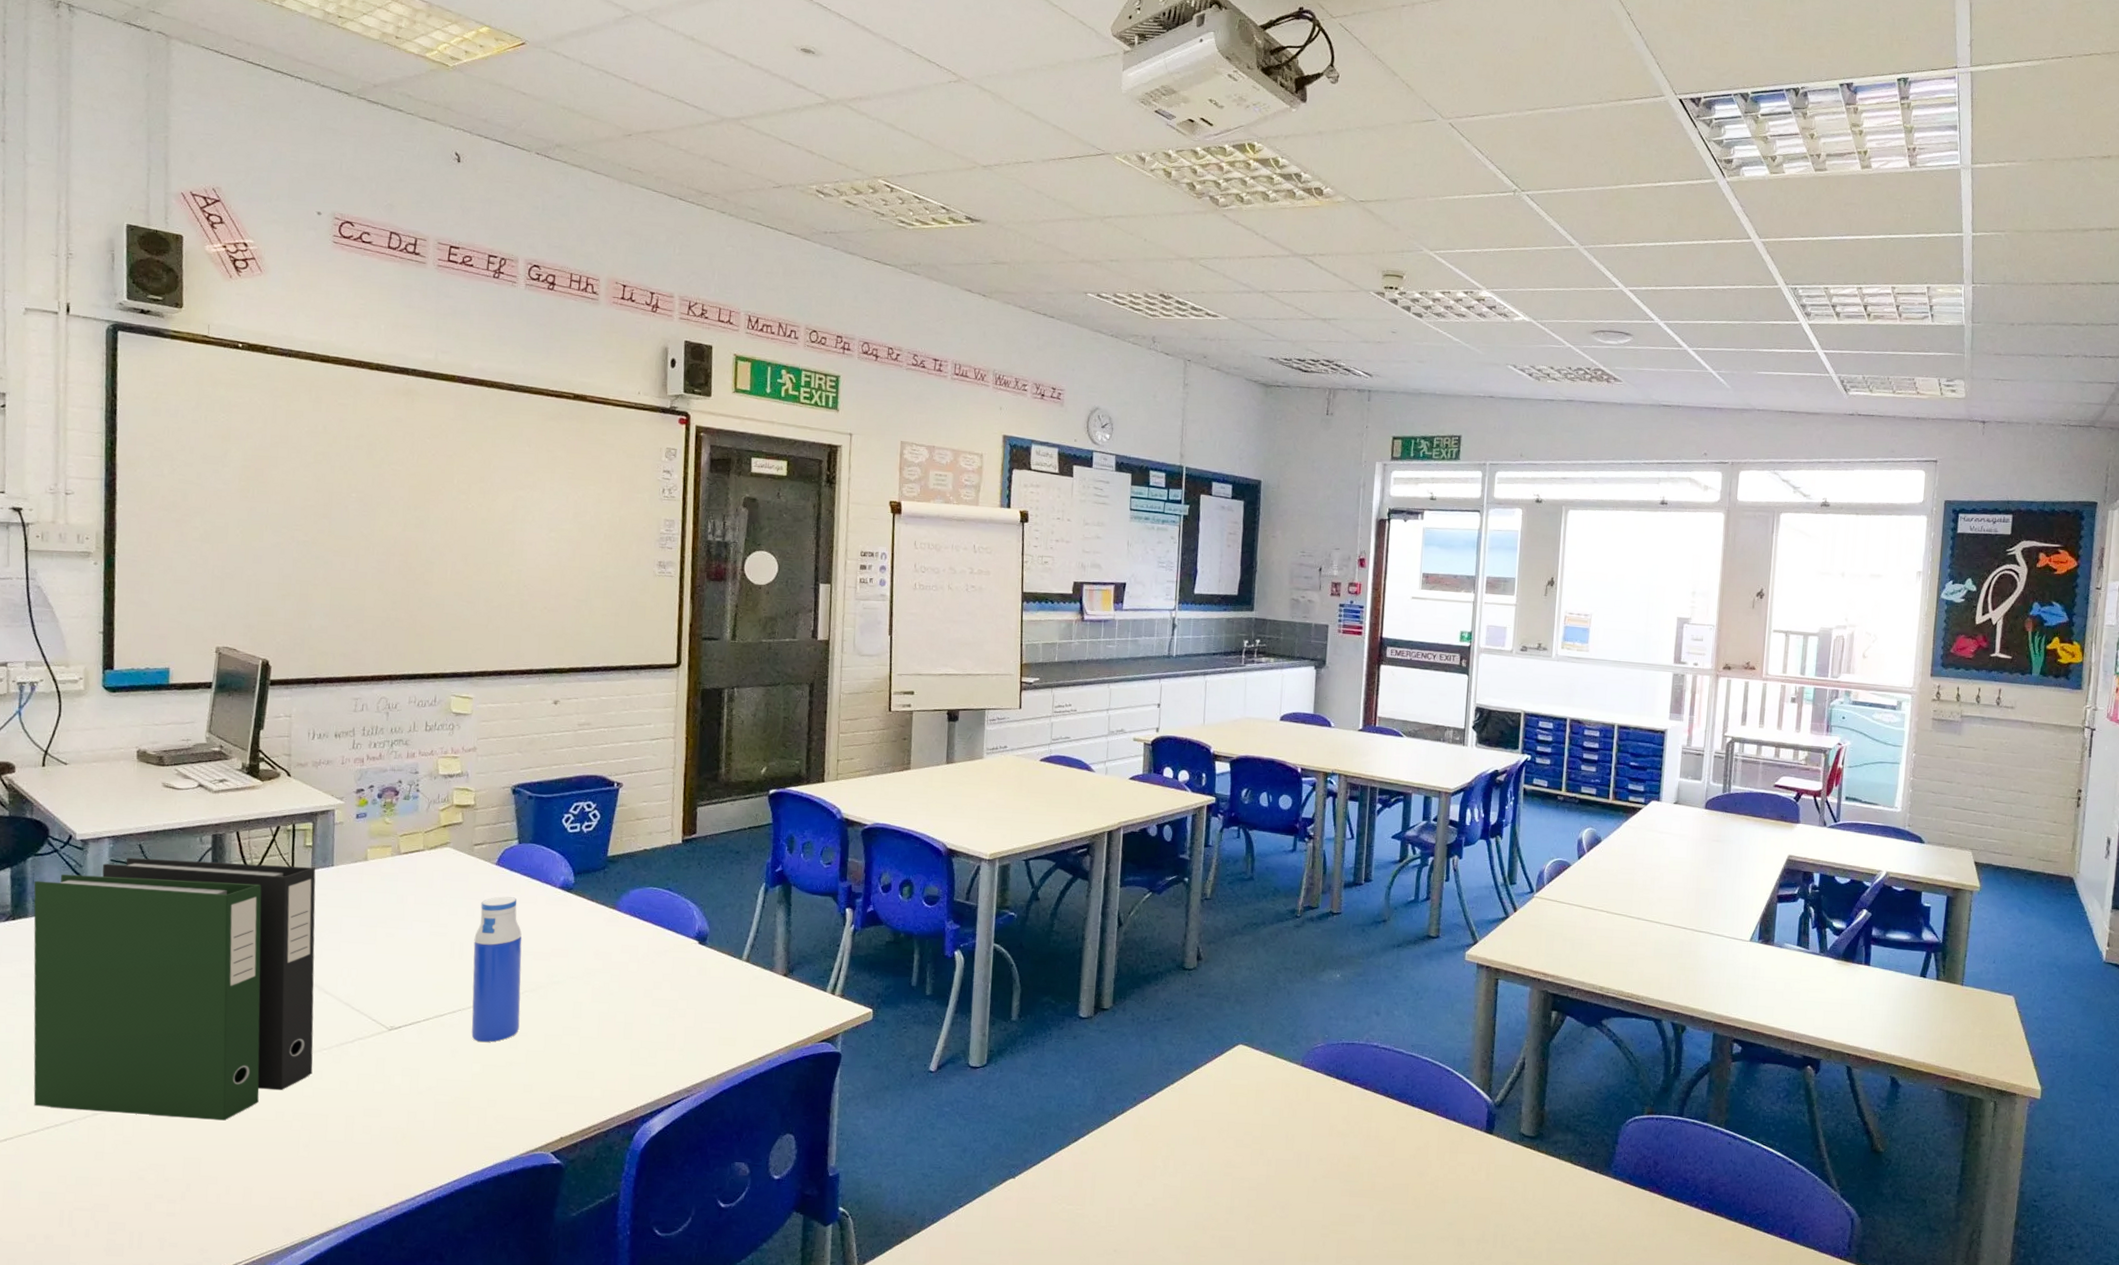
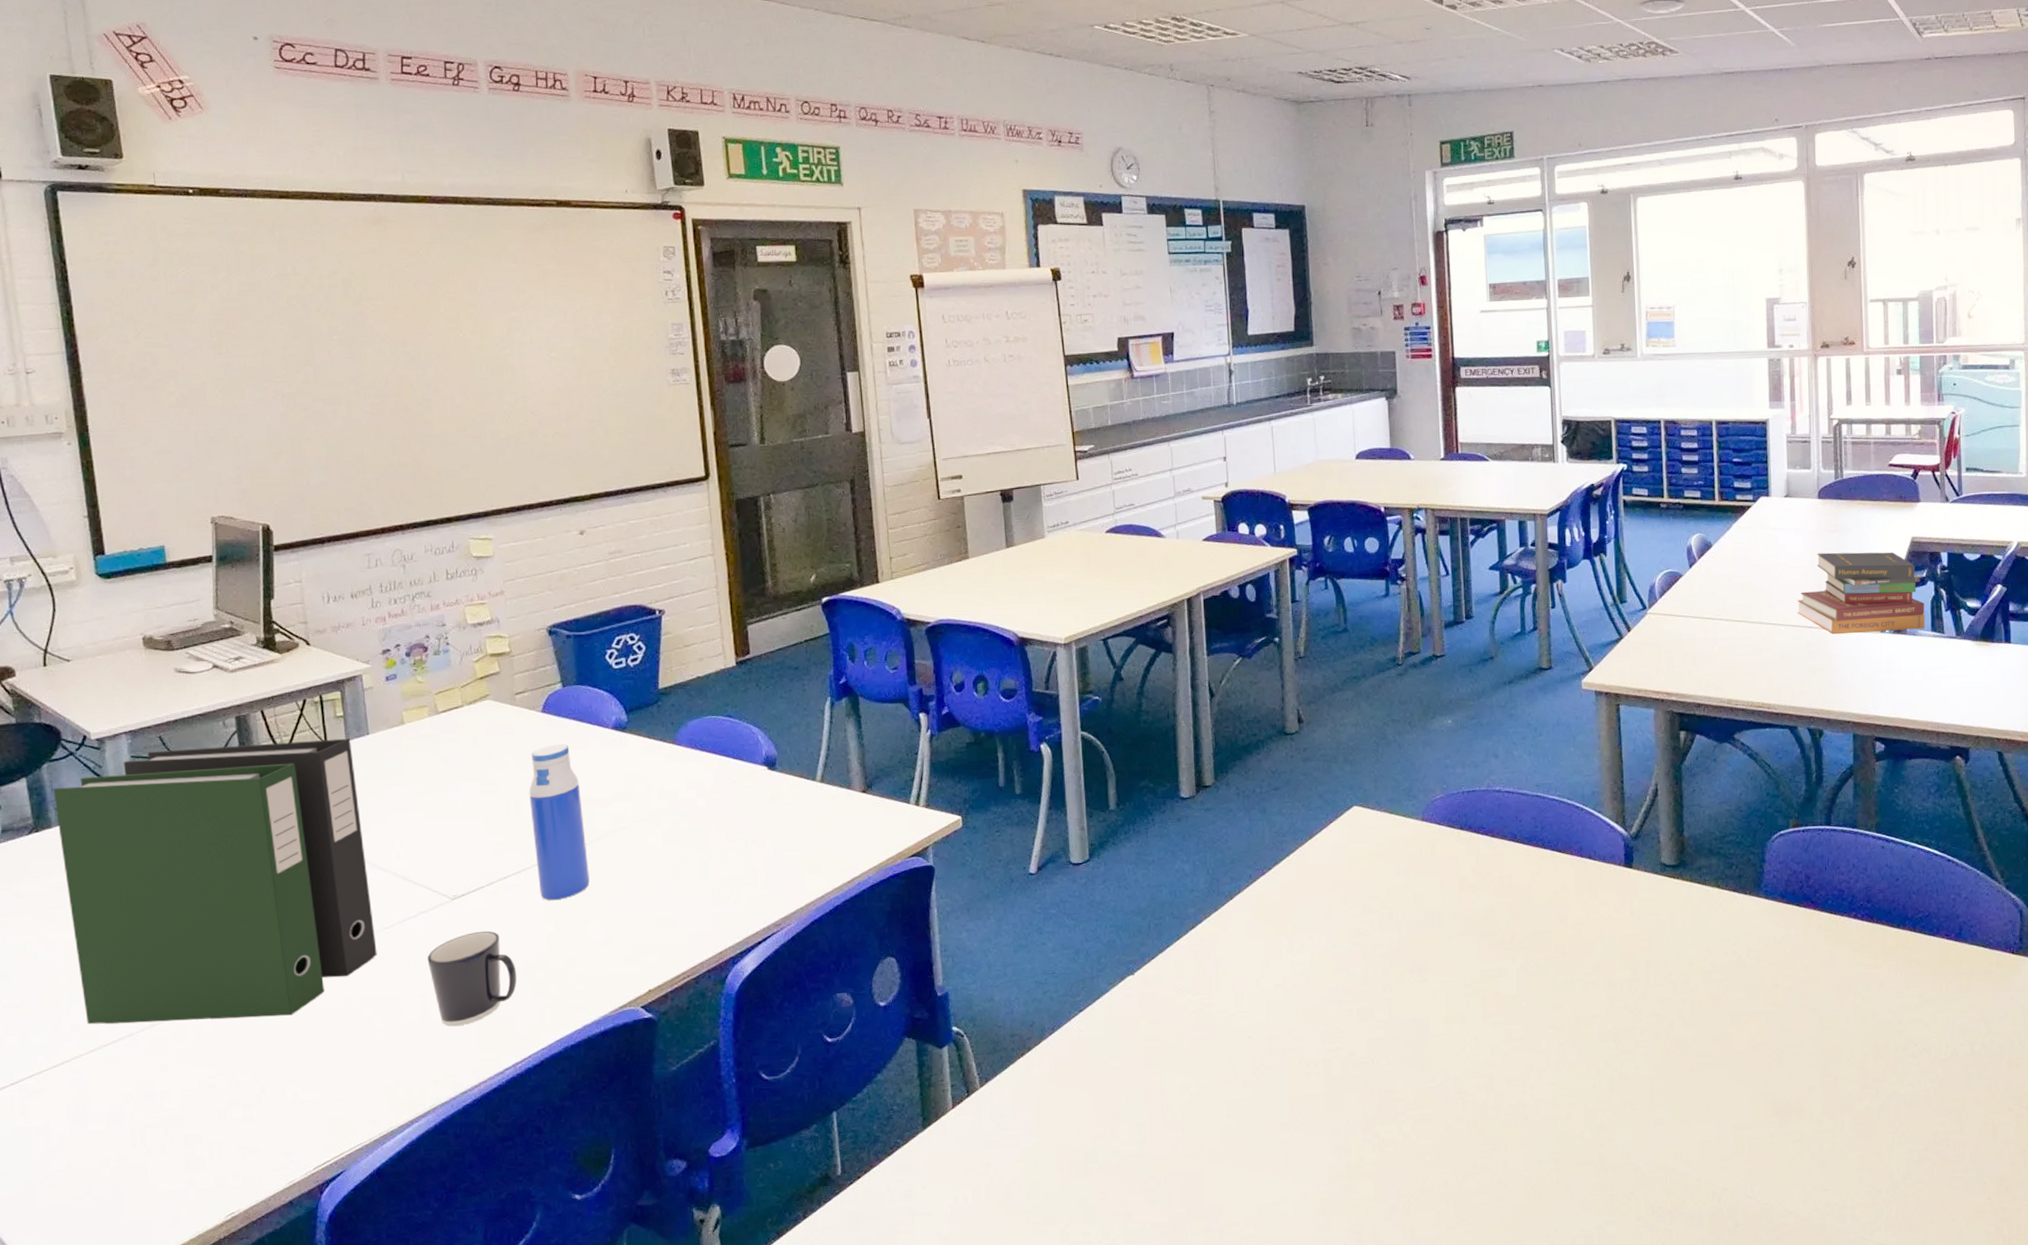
mug: none [358,1063,440,1150] -> present [427,930,517,1027]
books: none [1673,860,1794,943] -> present [1797,552,1925,634]

